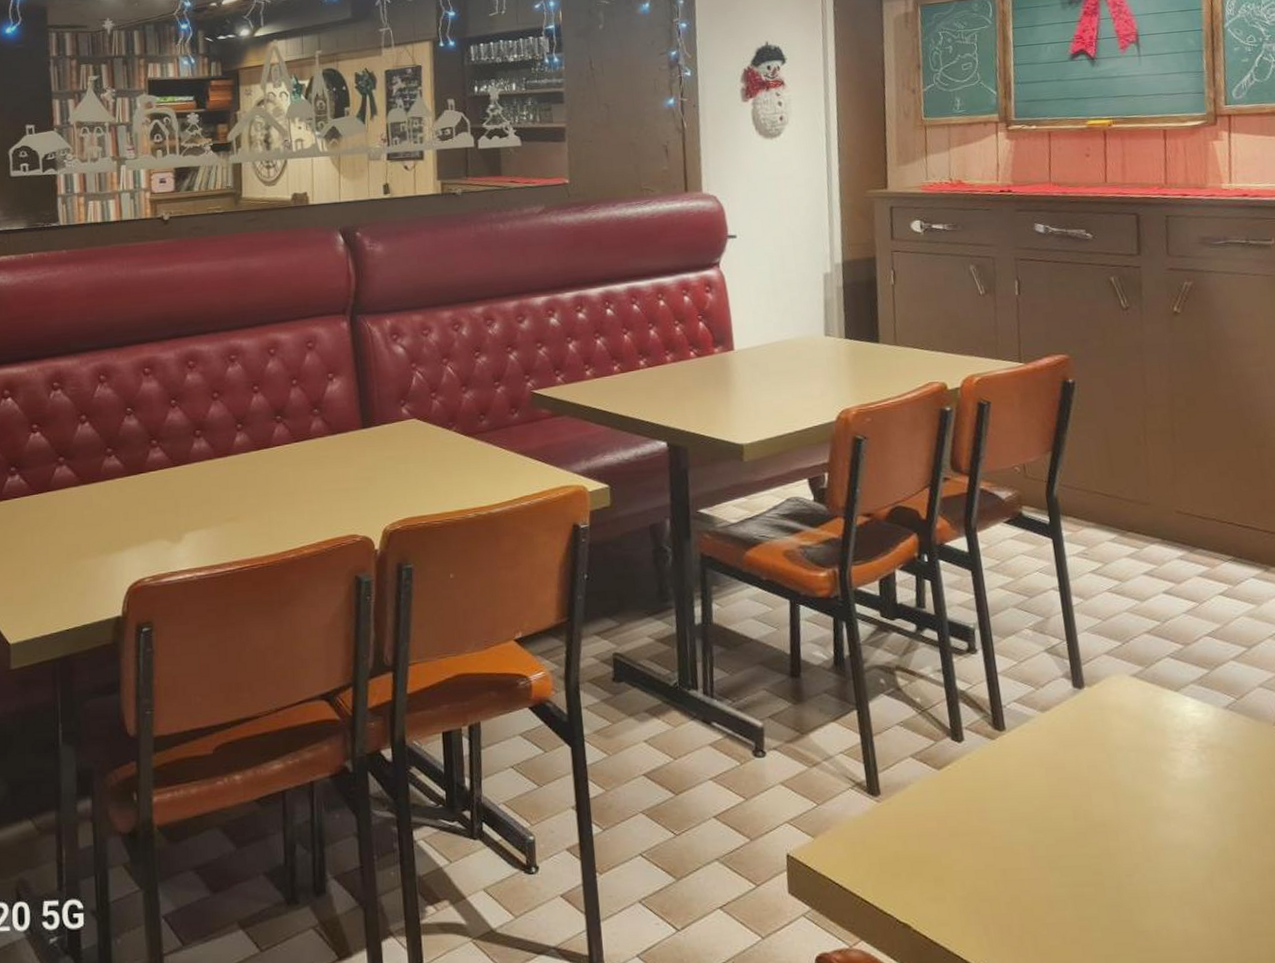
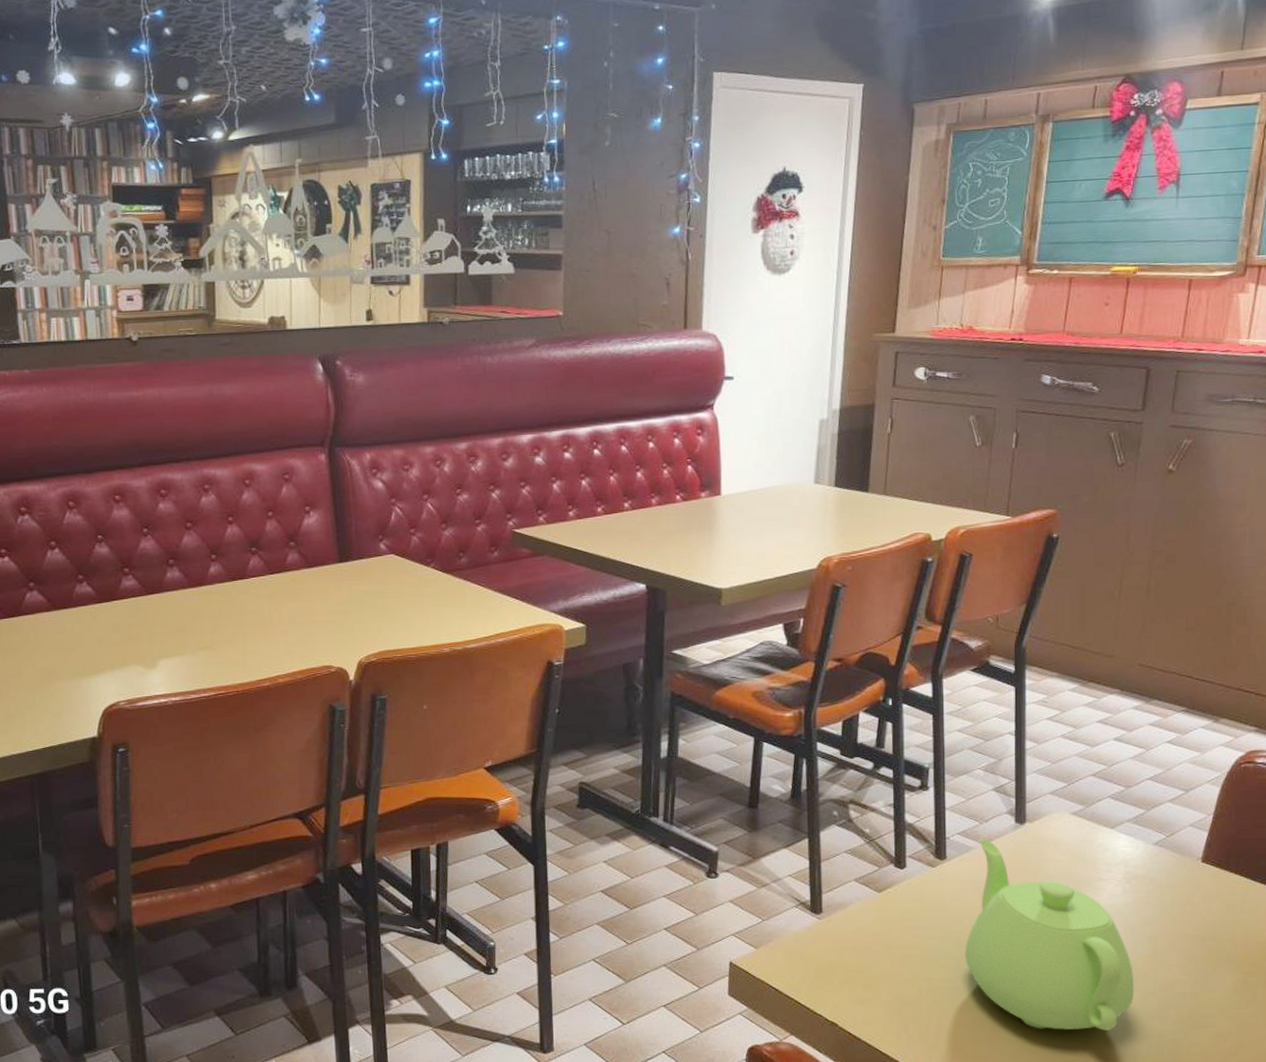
teapot: none [1038,706,1232,929] -> present [965,839,1135,1030]

